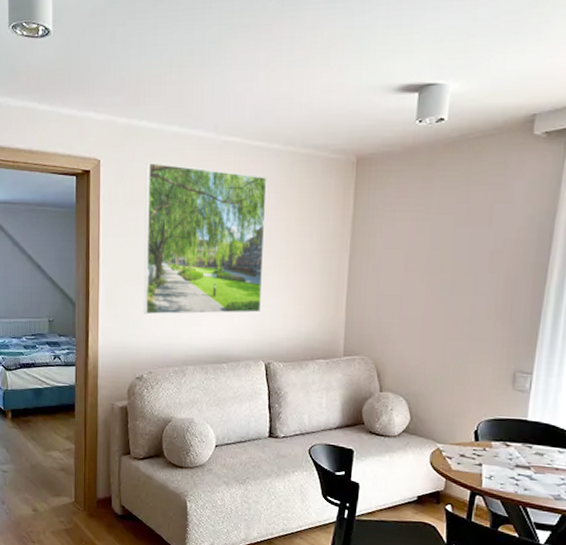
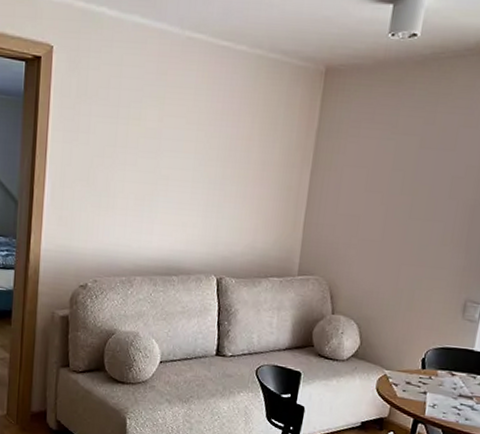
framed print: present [143,162,267,315] -> none [92,53,232,225]

